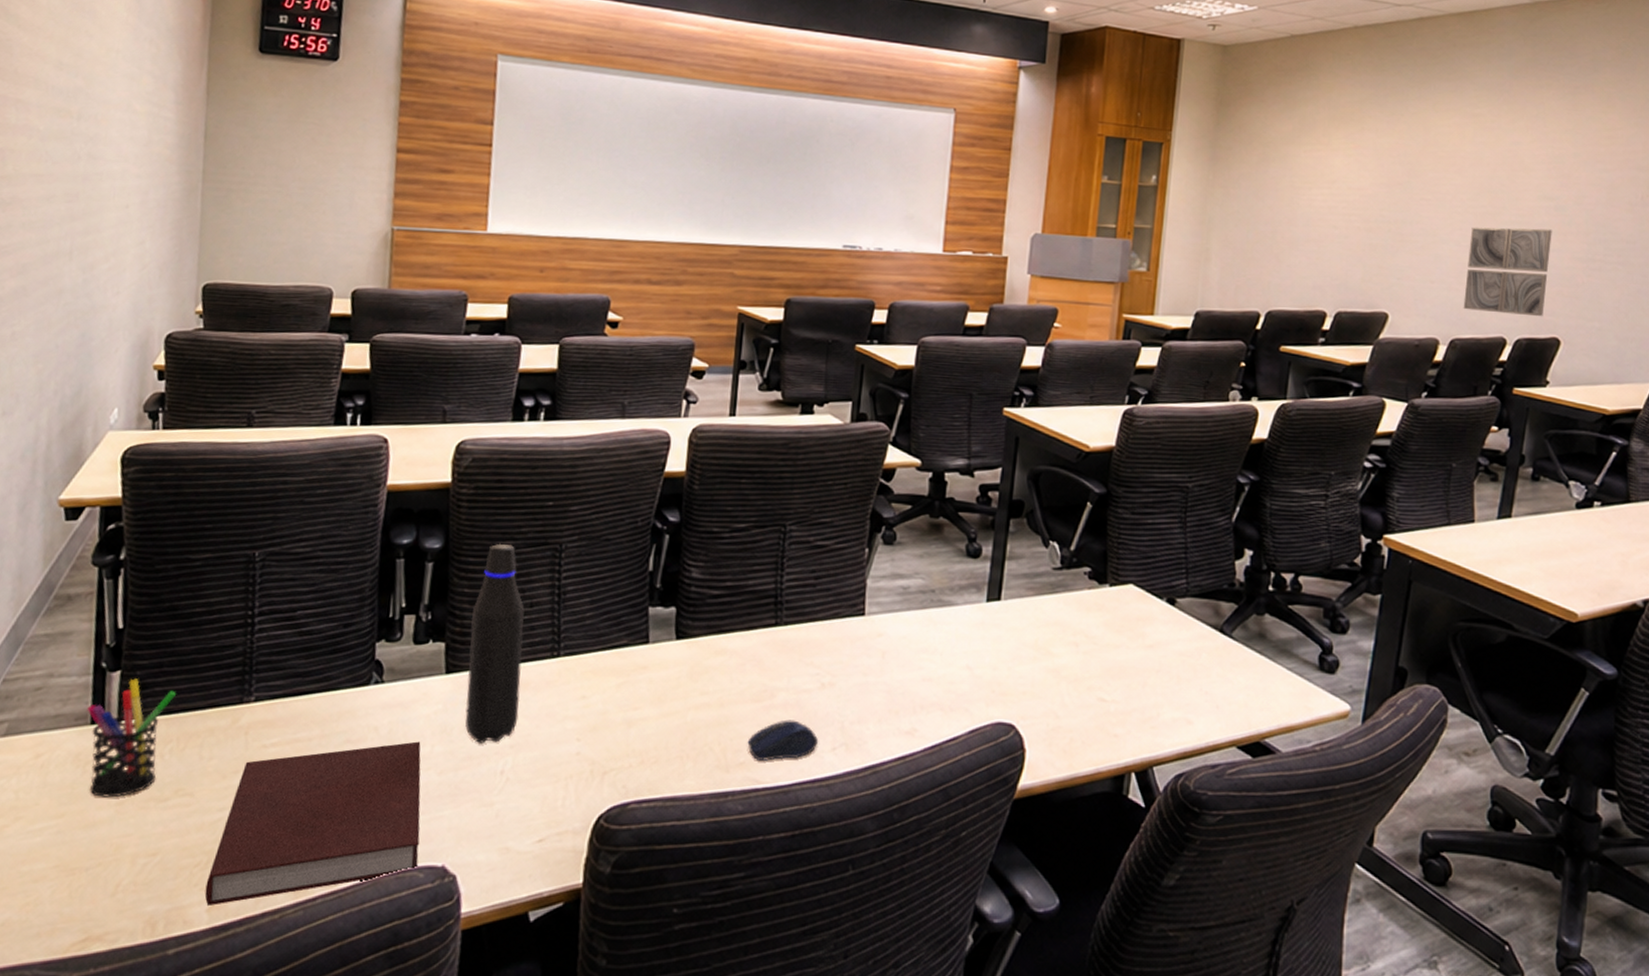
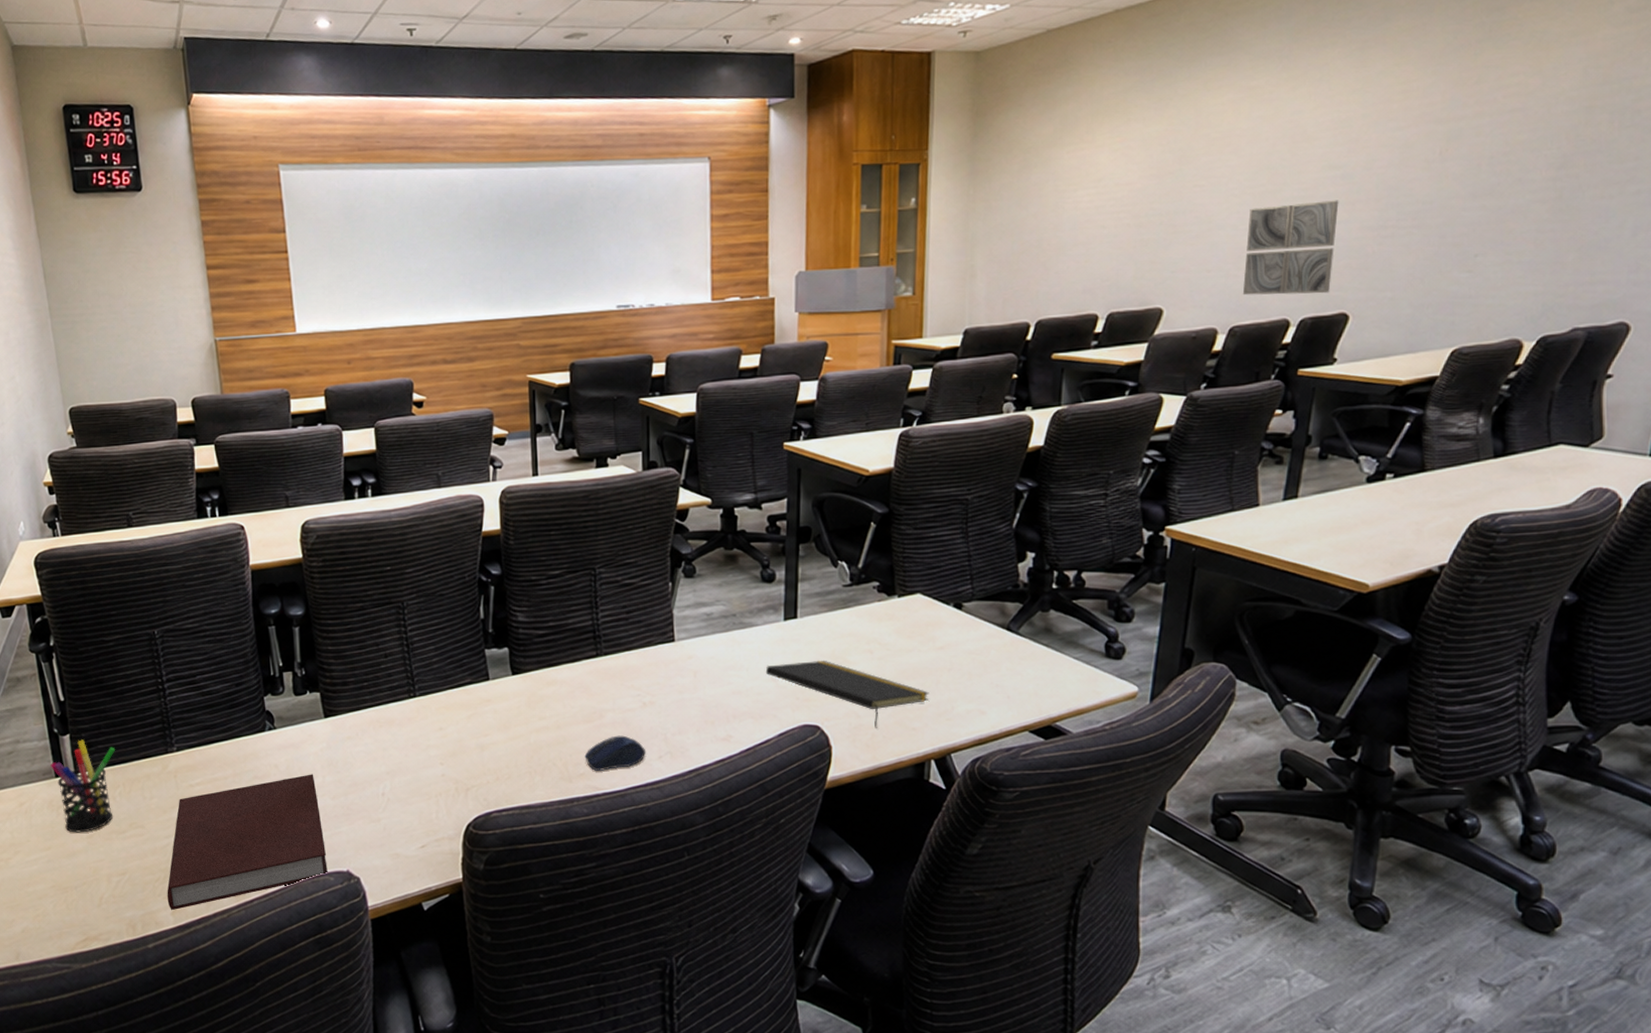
water bottle: present [465,543,525,743] -> none [337,606,390,772]
notepad: none [961,649,1135,732] -> present [765,660,929,728]

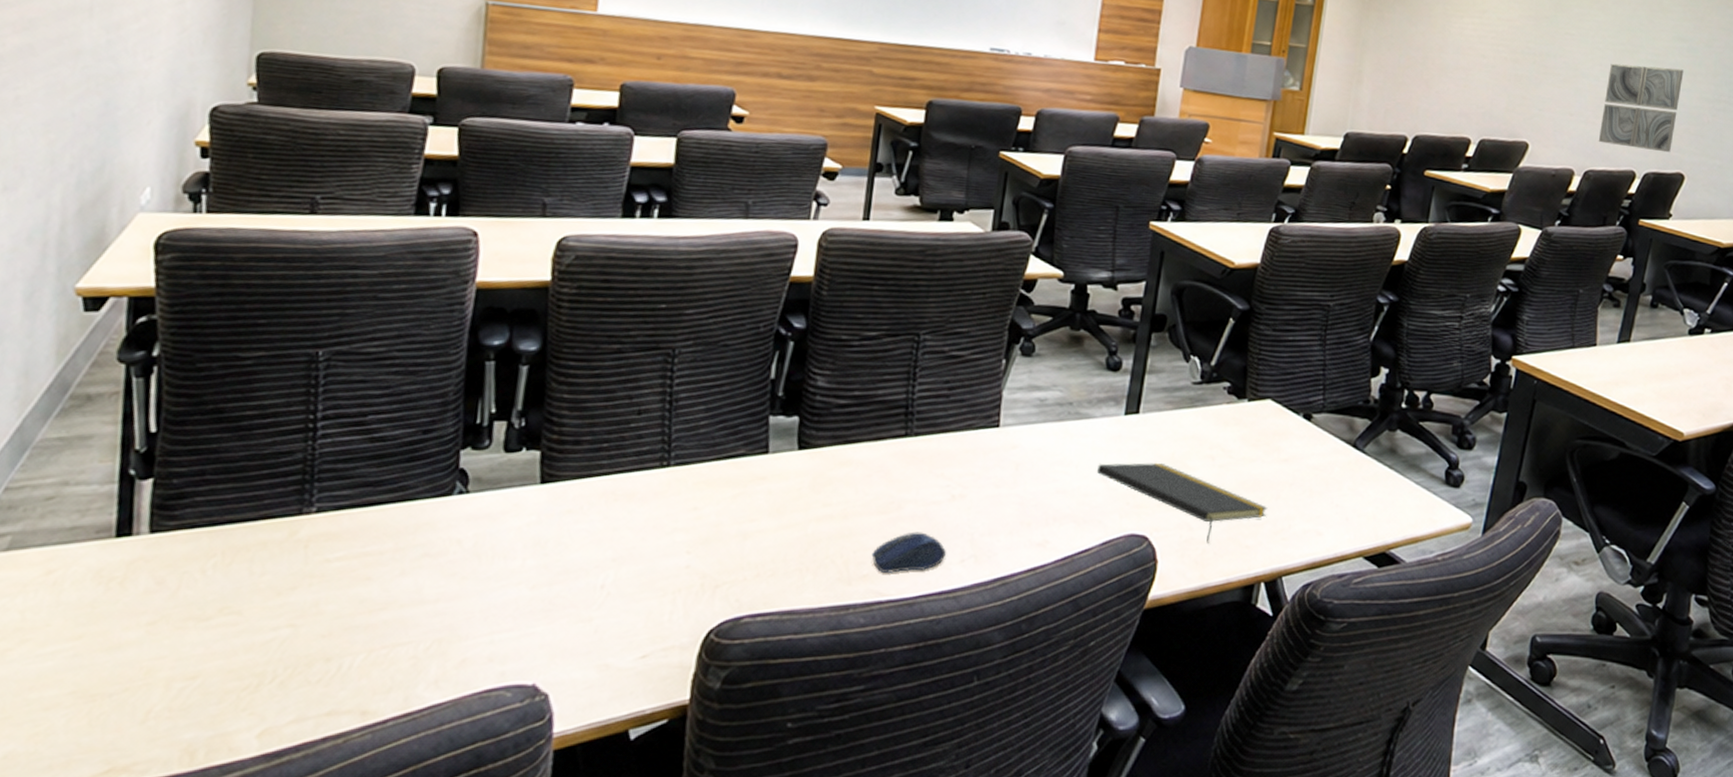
pen holder: present [50,739,116,833] -> none [111,487,223,617]
notebook: present [167,774,328,910] -> none [254,555,511,731]

